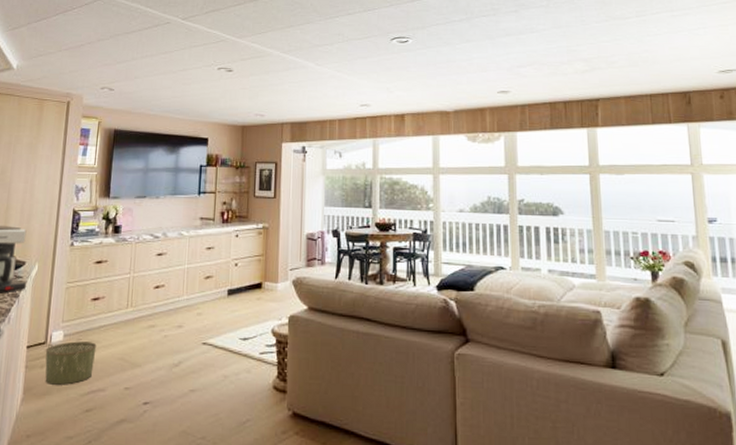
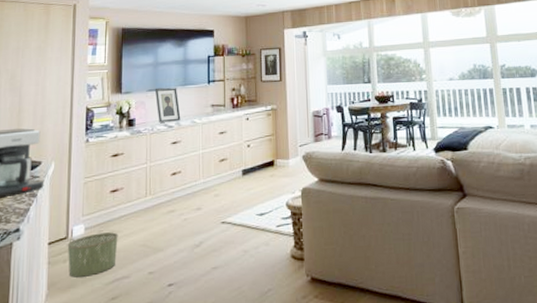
picture frame: none [143,196,168,232] -> present [154,88,181,123]

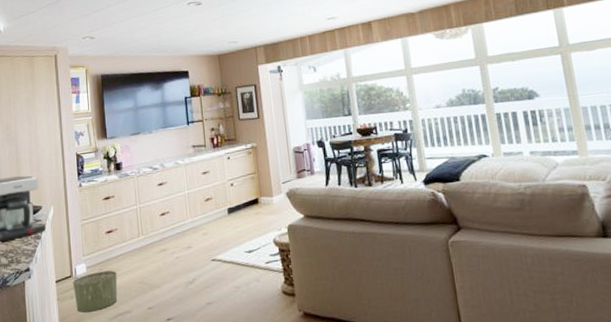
picture frame: present [154,88,181,123] -> none [137,130,164,165]

